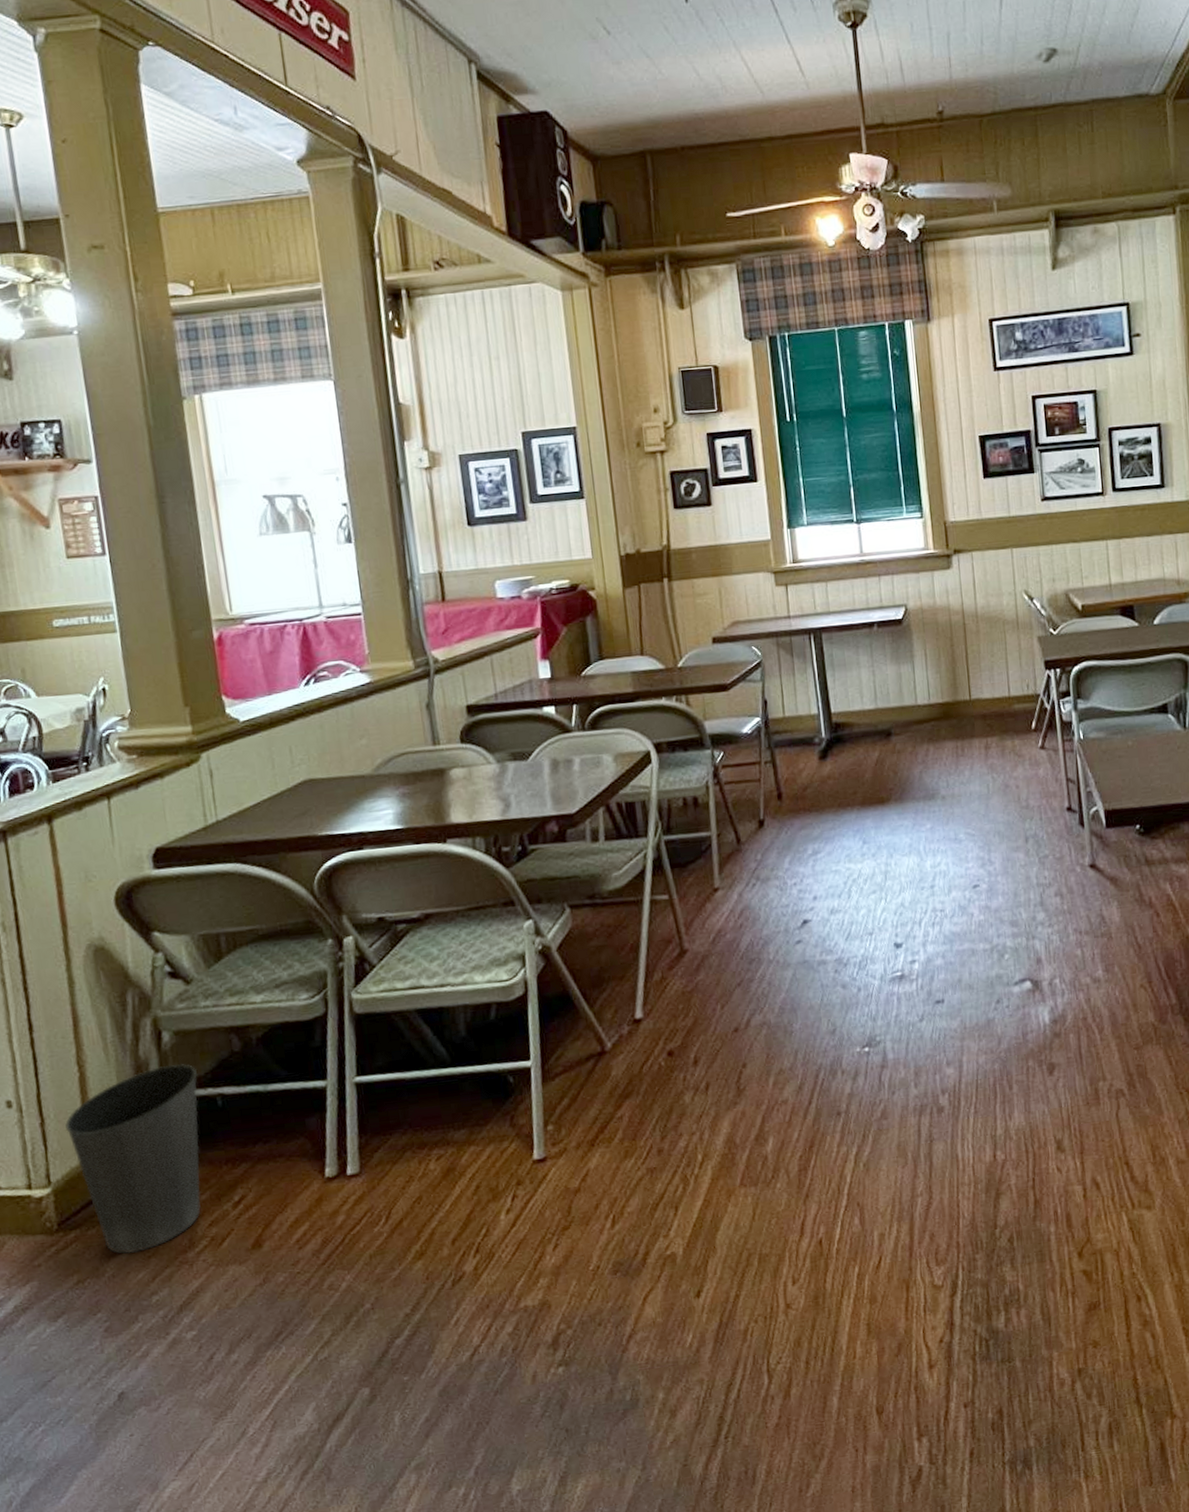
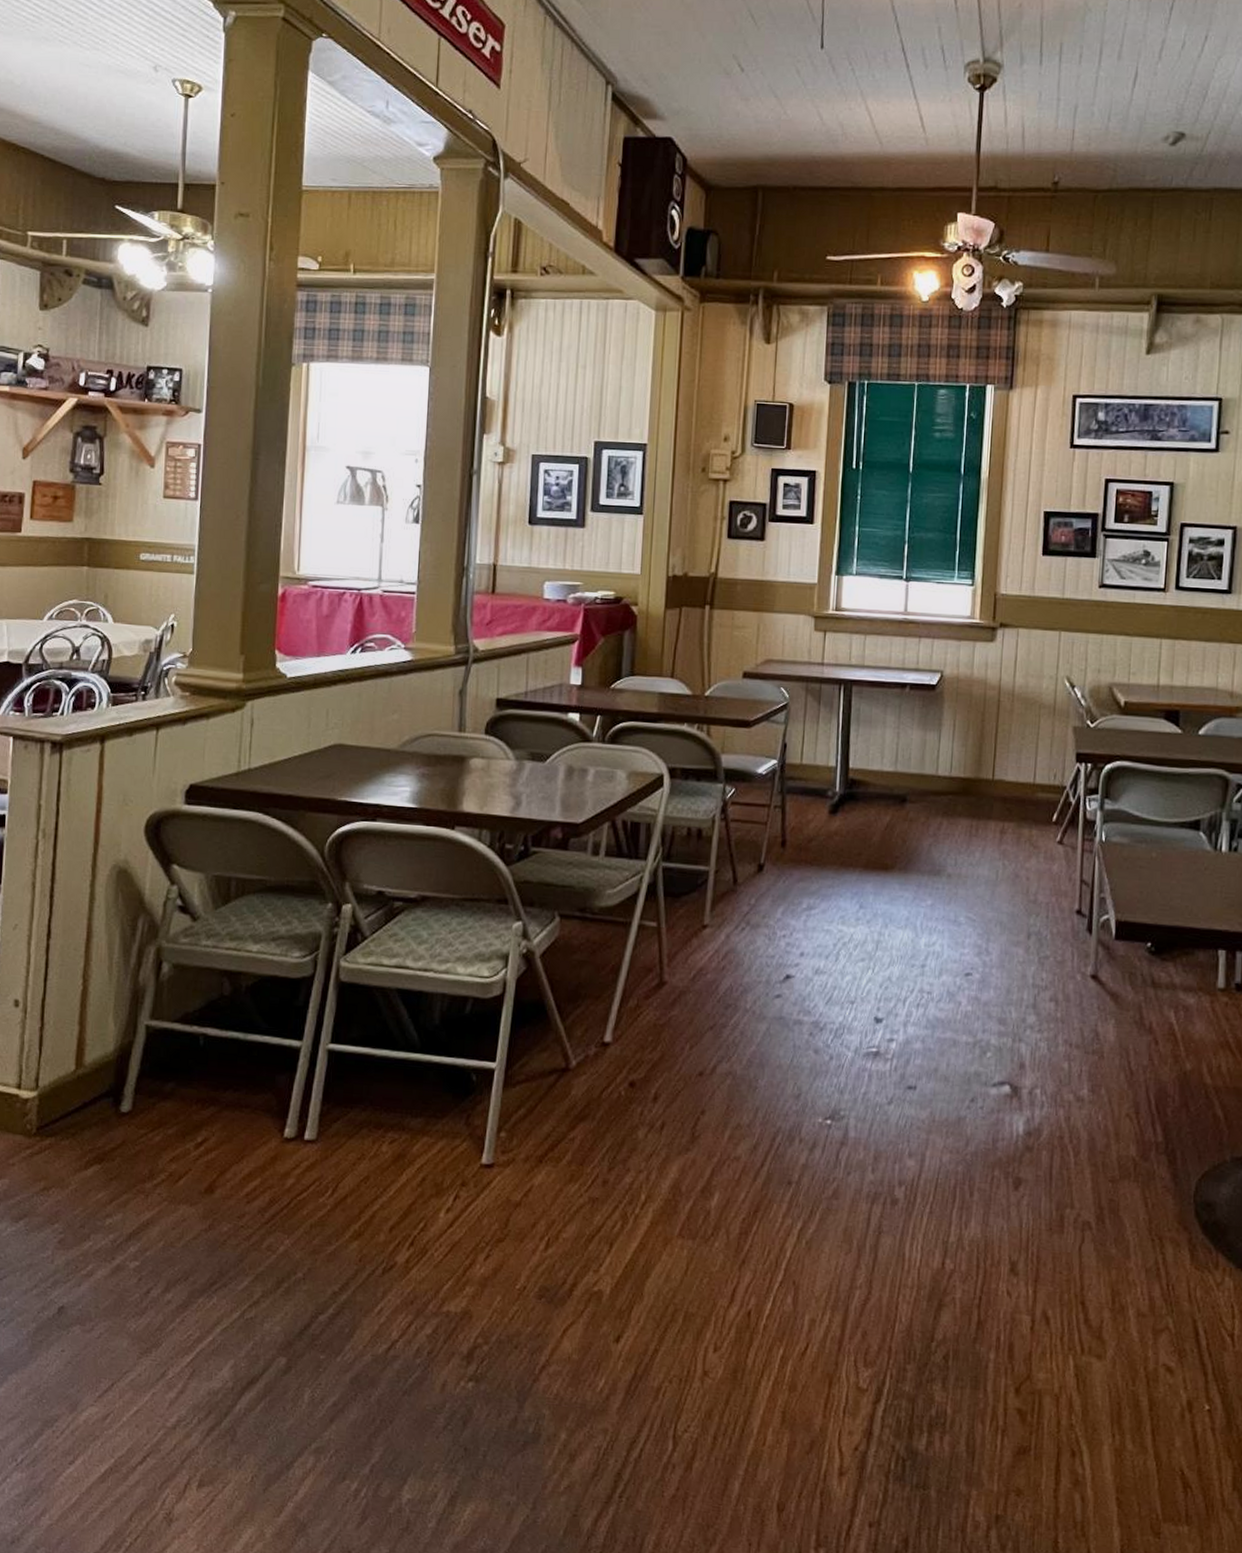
waste basket: present [65,1063,201,1255] -> none [61,995,187,1172]

